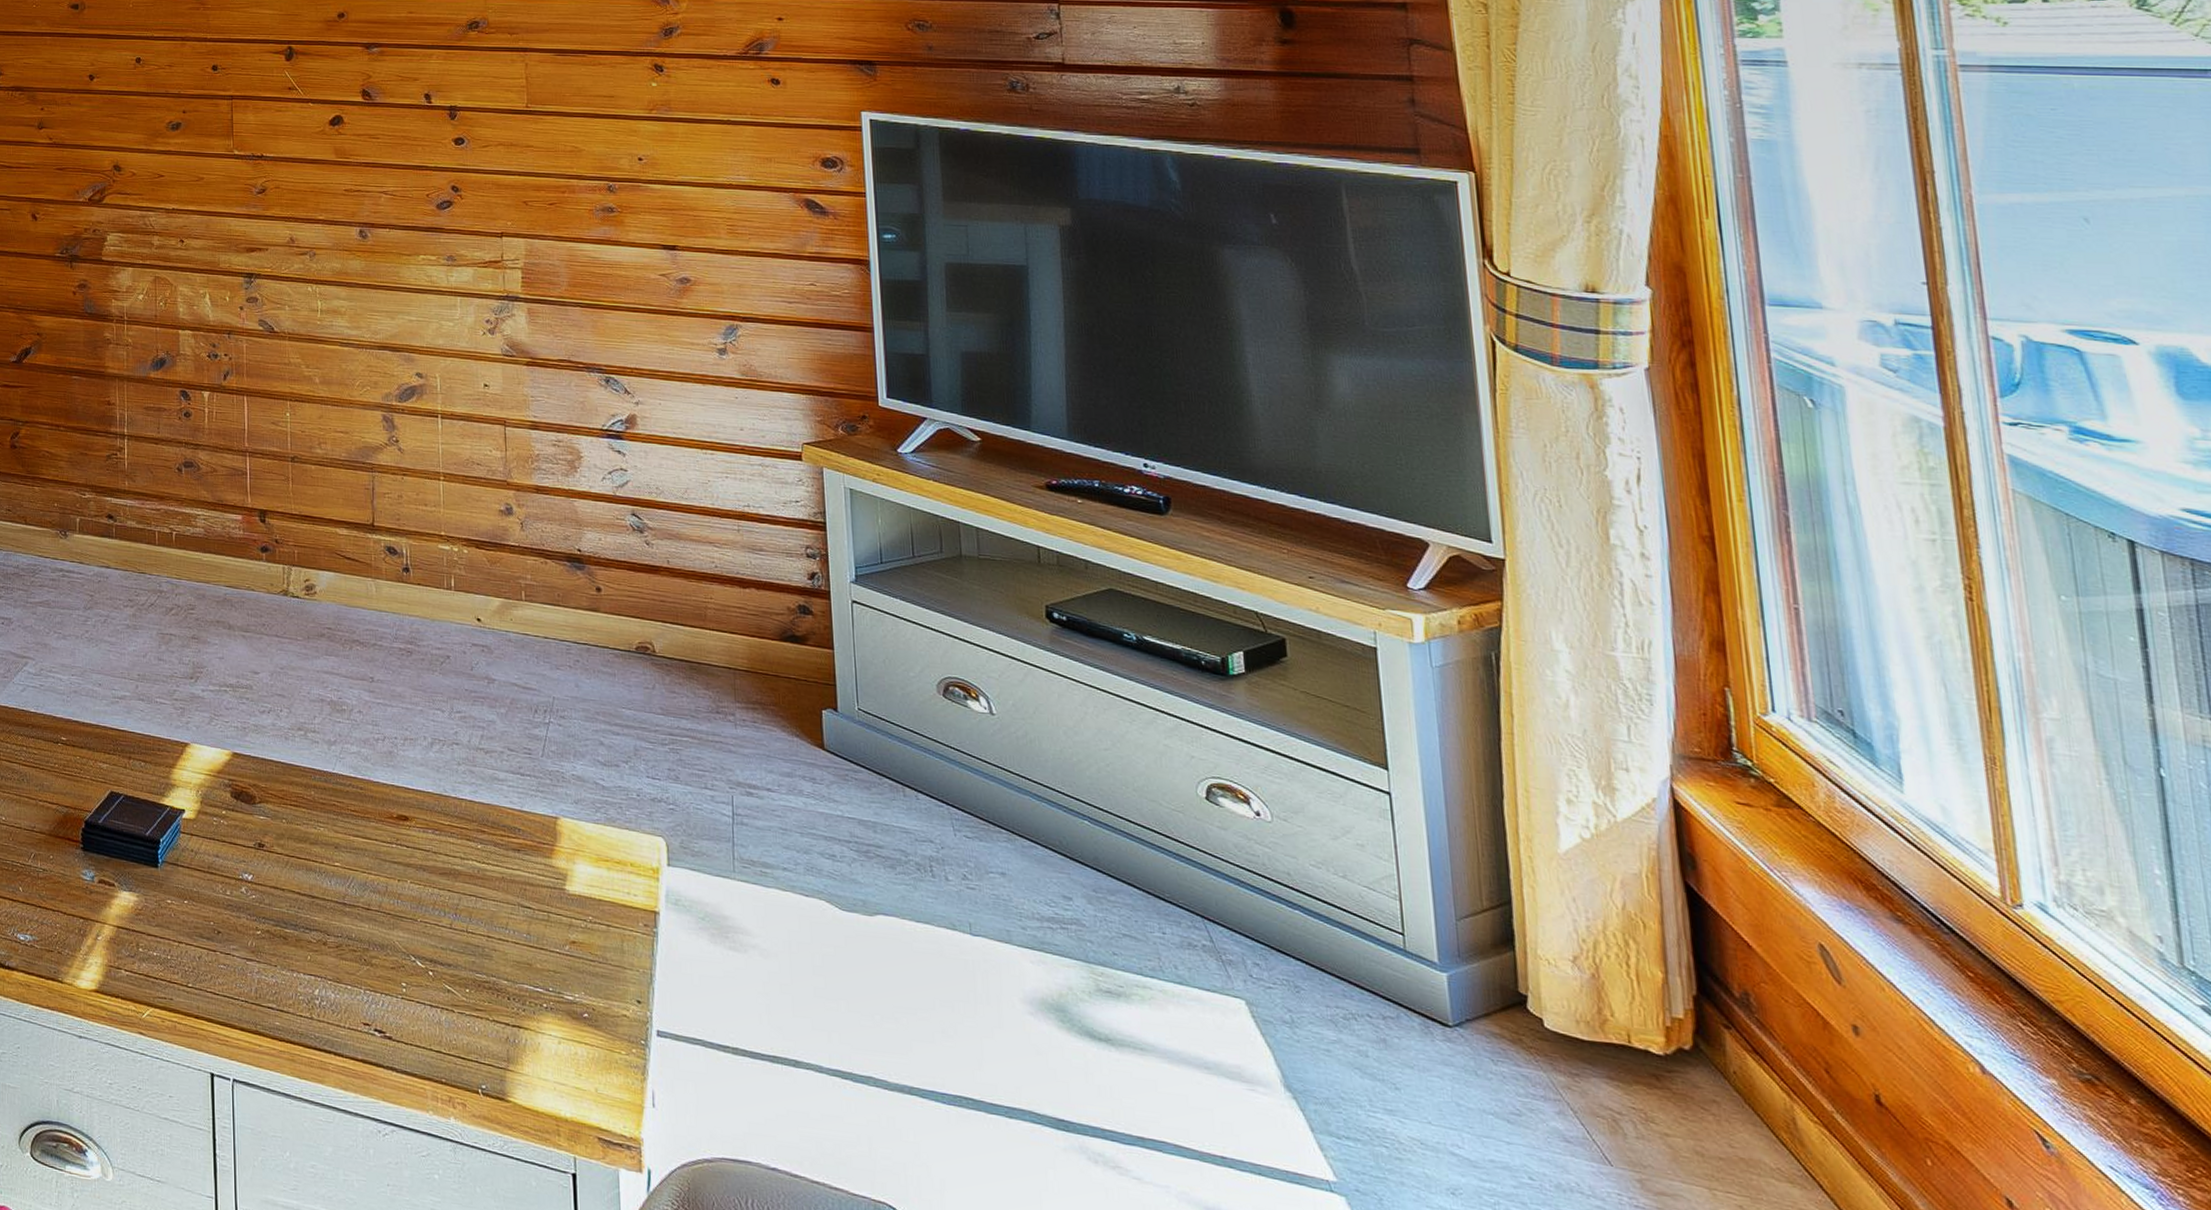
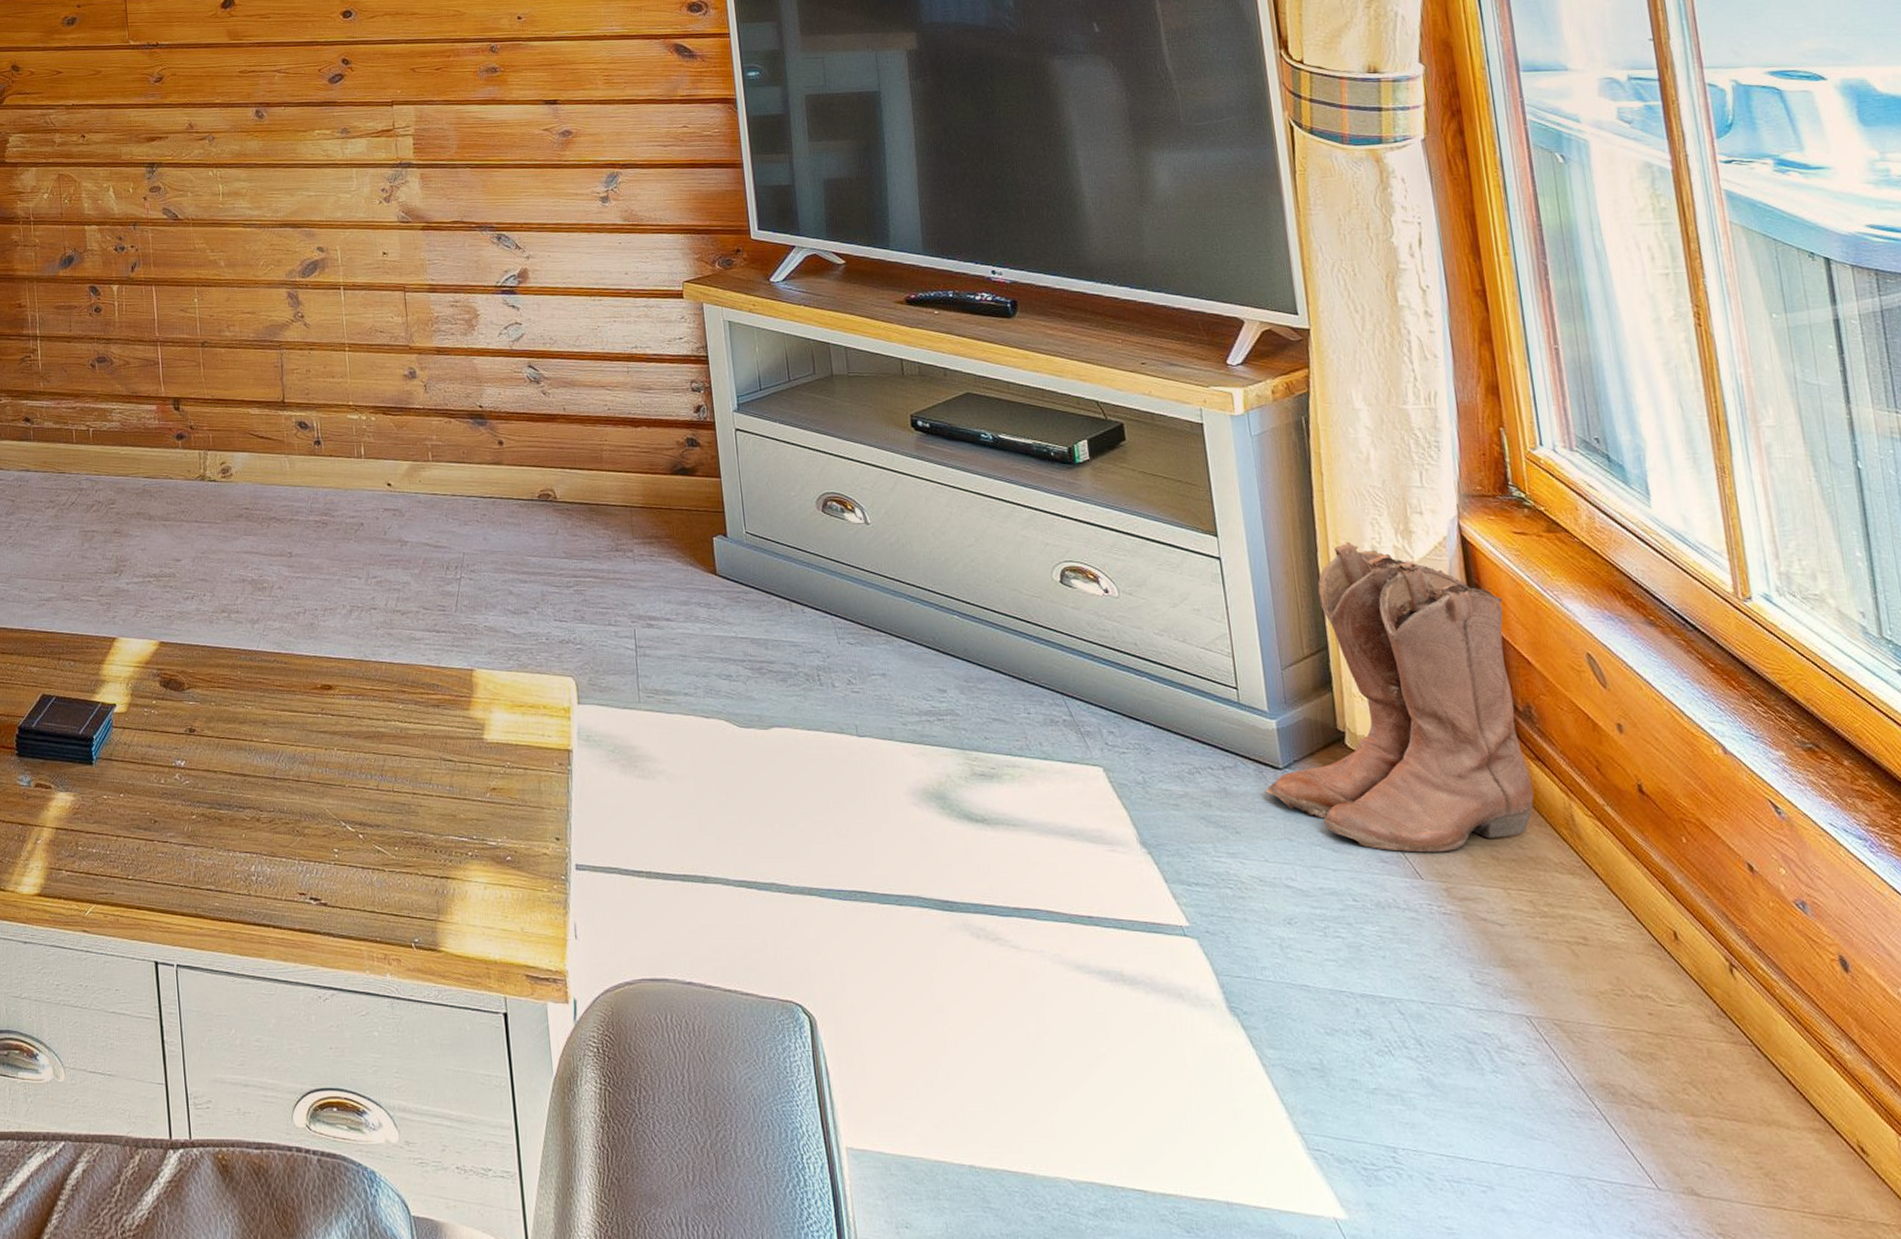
boots: none [1431,791,1749,1140] -> present [1265,541,1534,853]

